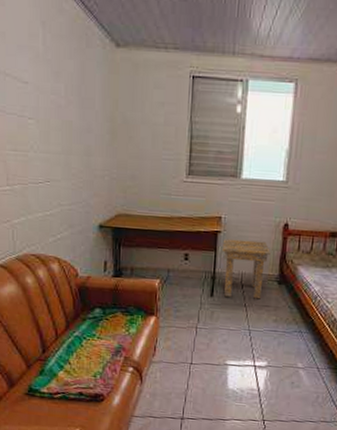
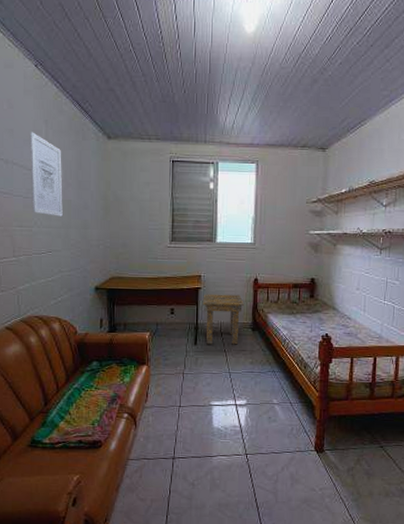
wall art: none [24,34,63,140] -> present [29,131,63,217]

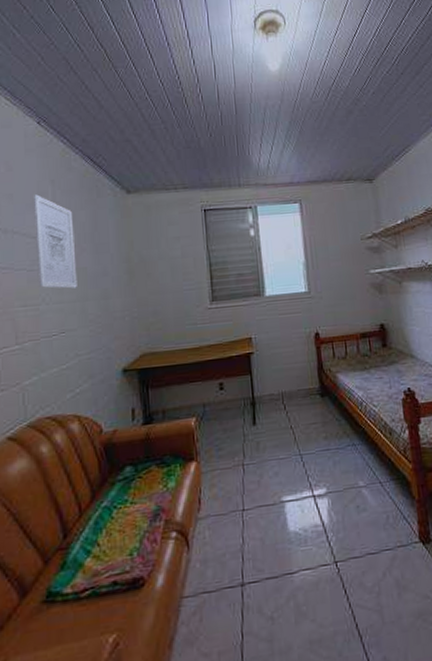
side table: present [203,294,245,345] -> none [256,355,308,422]

